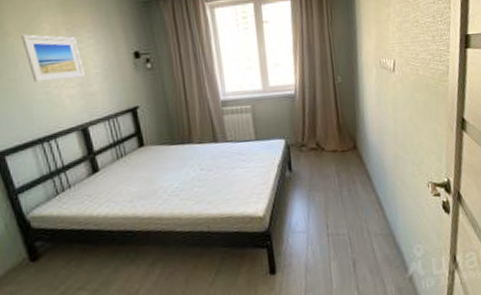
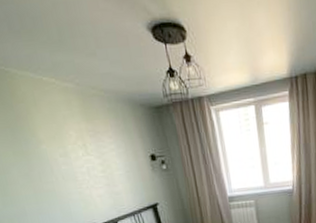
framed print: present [21,34,85,83] -> none [52,141,110,185]

